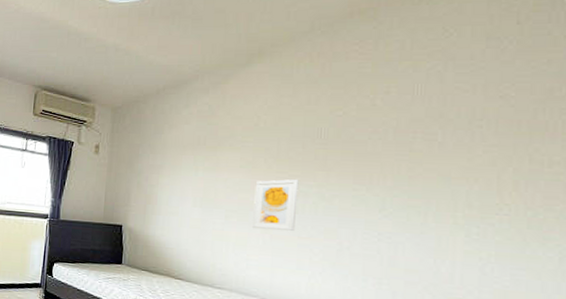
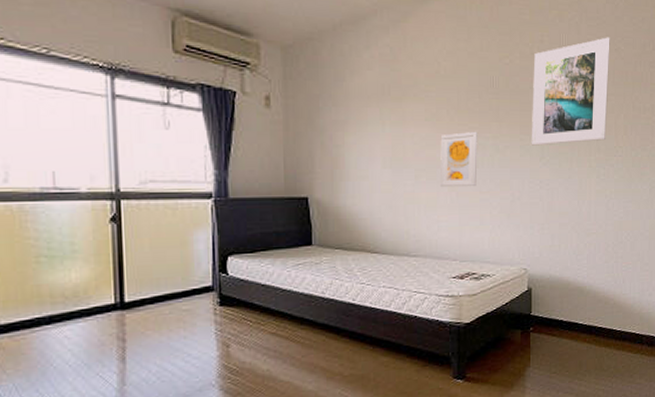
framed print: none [367,84,492,197] -> present [531,37,610,146]

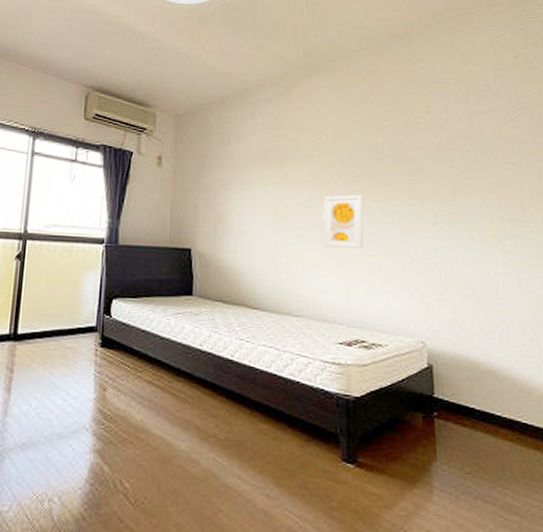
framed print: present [531,37,610,146] -> none [420,108,510,212]

